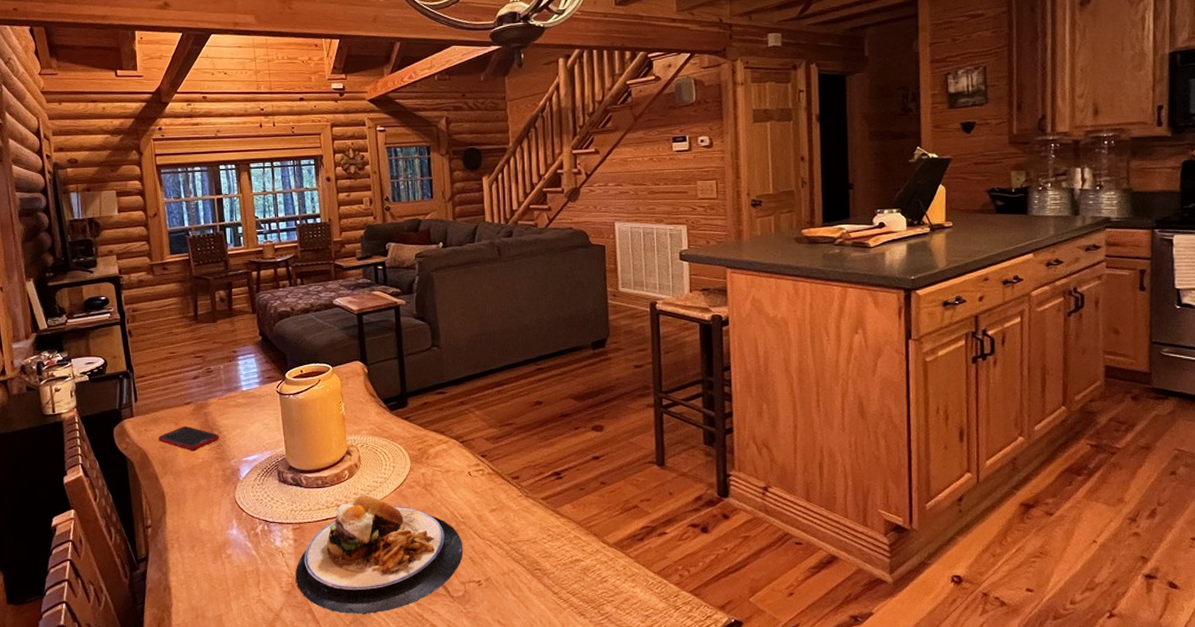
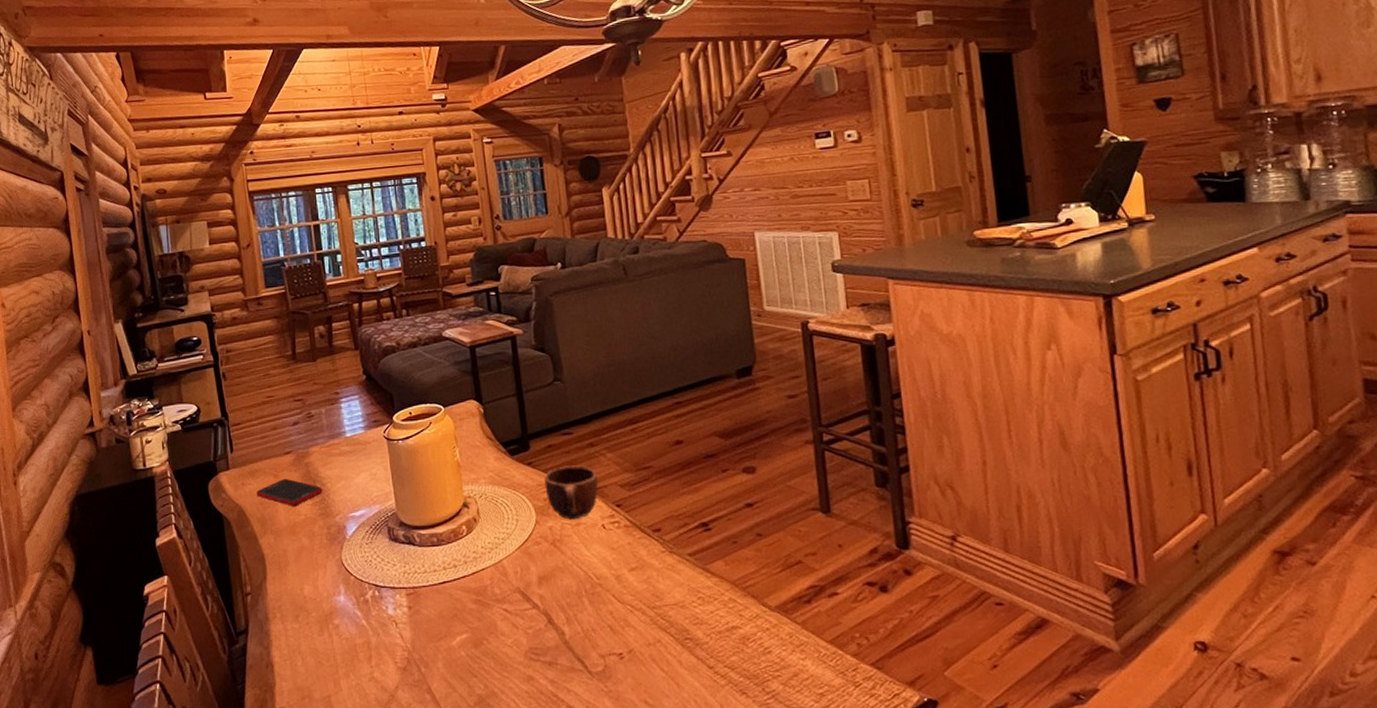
plate: present [295,495,464,615] -> none [411,553,601,695]
mug: none [419,421,466,467] -> present [544,465,598,520]

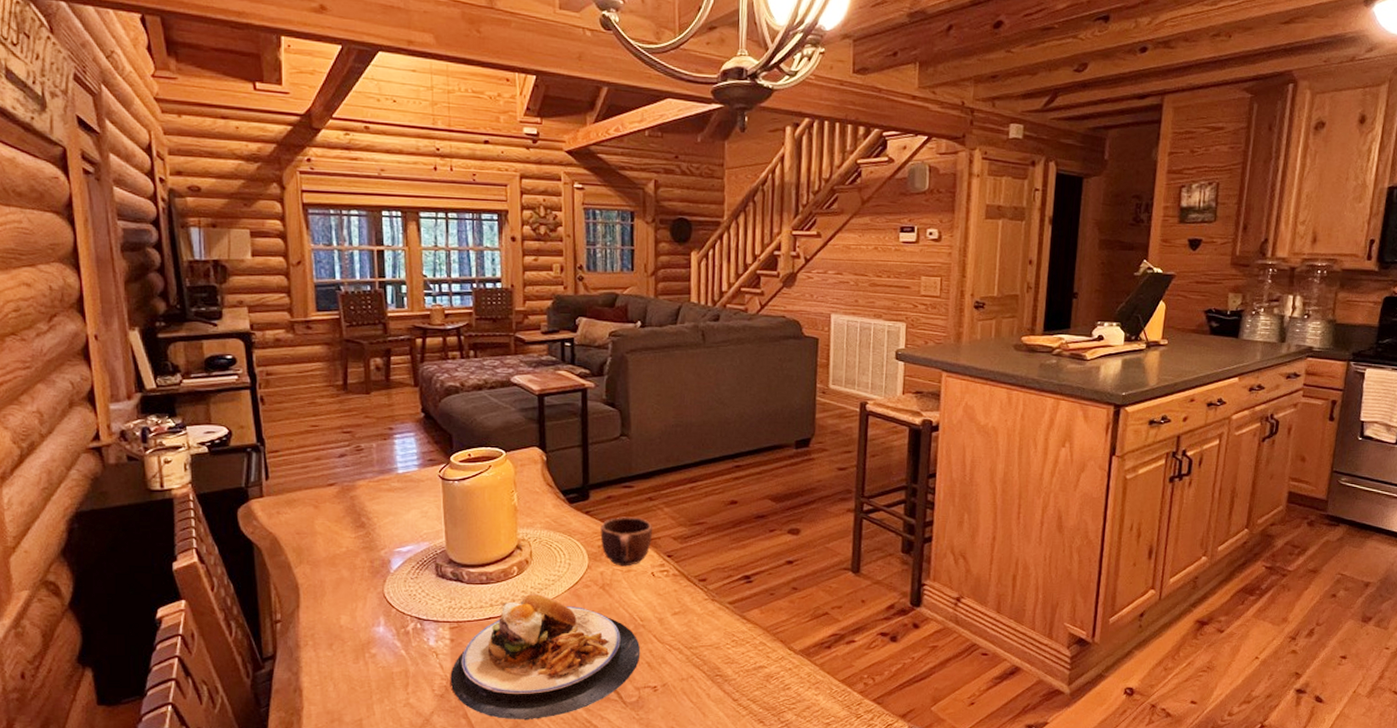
cell phone: present [256,478,323,506] -> none [293,509,368,538]
plate: none [411,553,601,695] -> present [450,593,641,721]

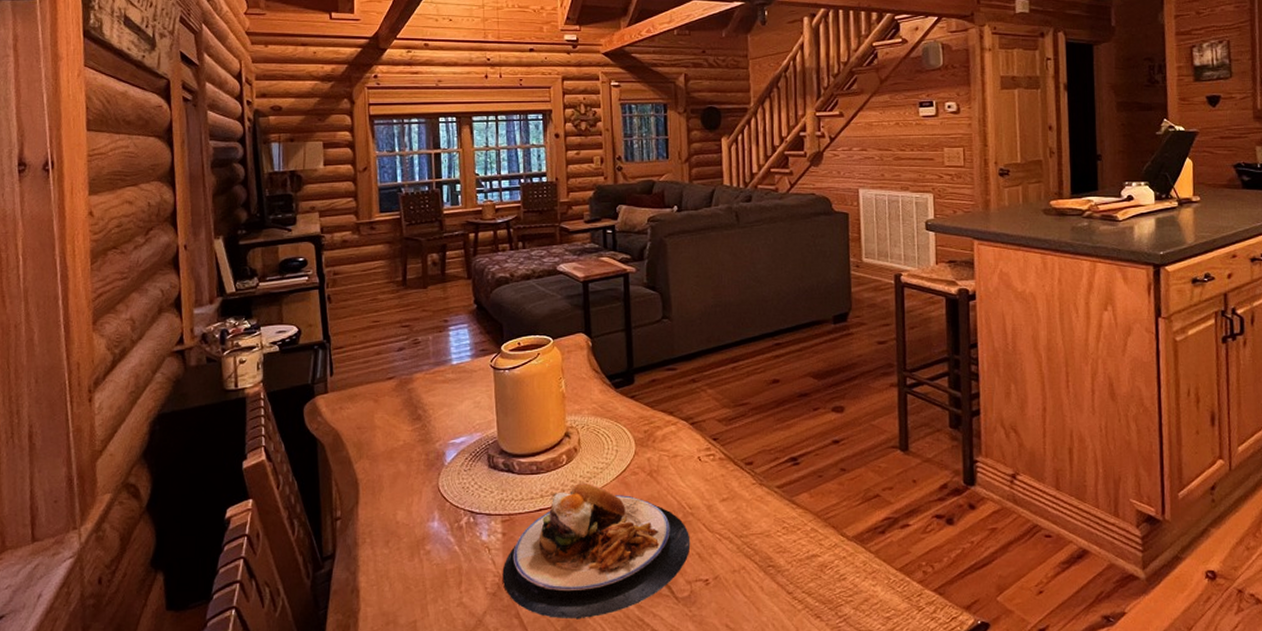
mug: present [600,516,652,567] -> none [646,400,697,452]

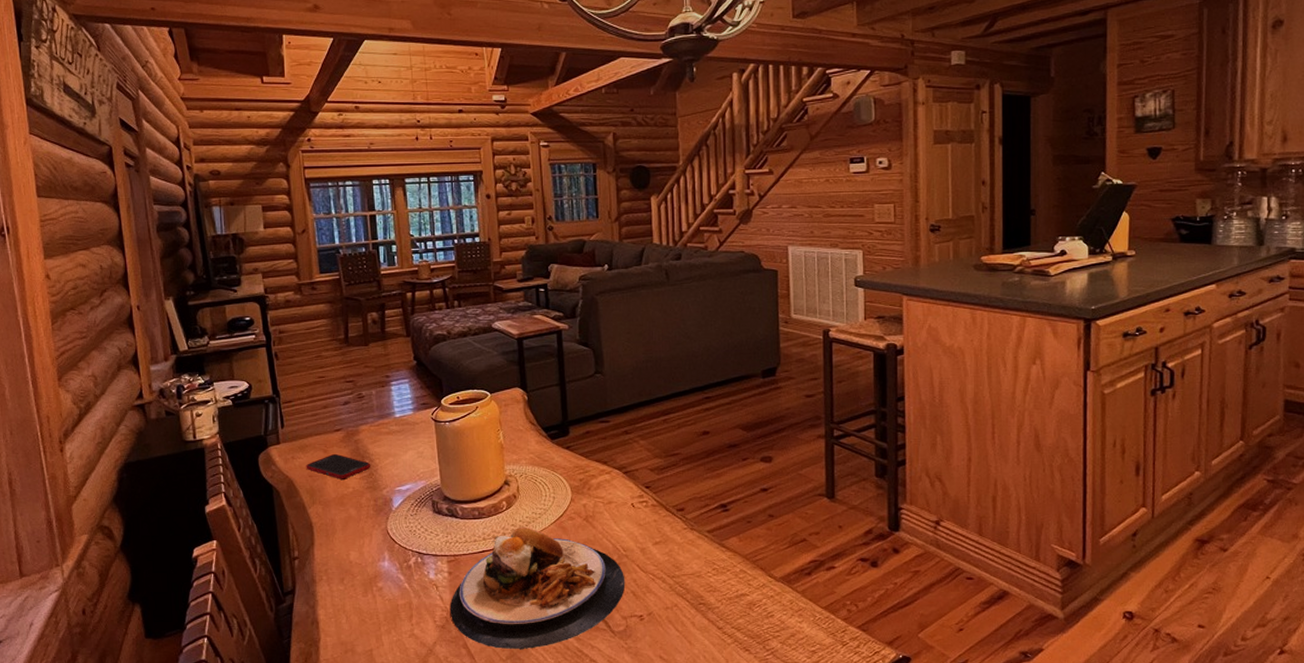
cell phone: none [354,403,424,432] -> present [306,453,371,479]

